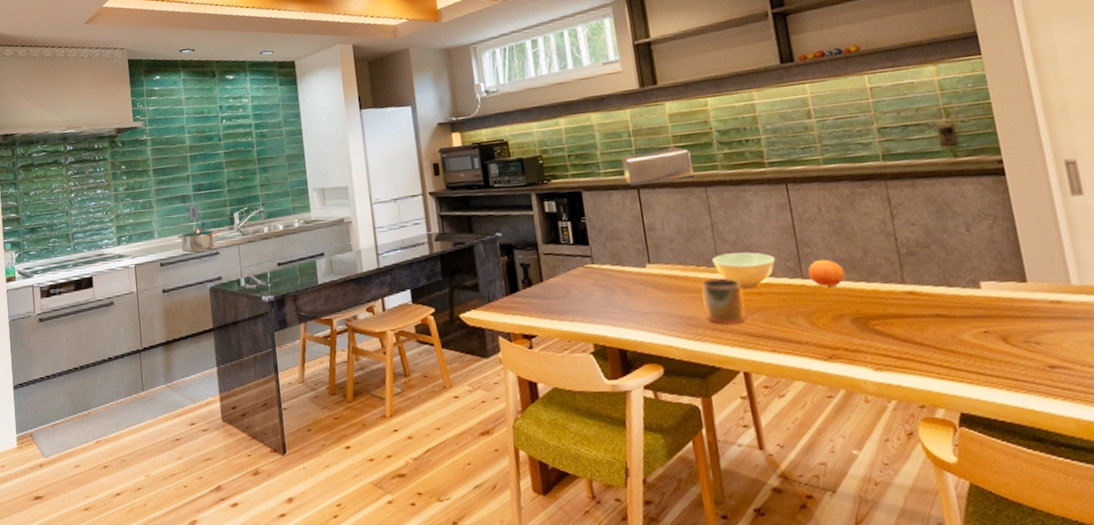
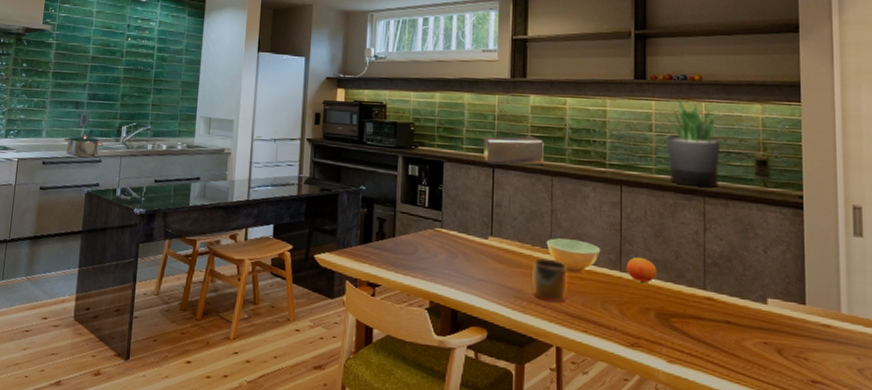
planter: none [825,75,900,173] -> present [666,98,721,189]

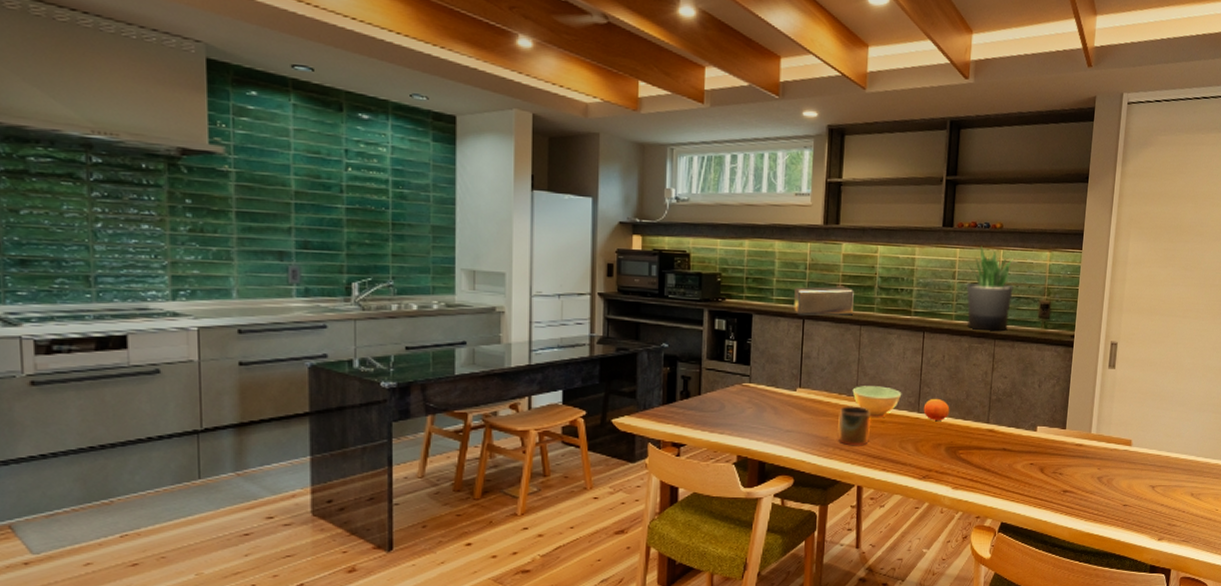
cooking pot: present [63,134,103,157] -> none [266,293,326,322]

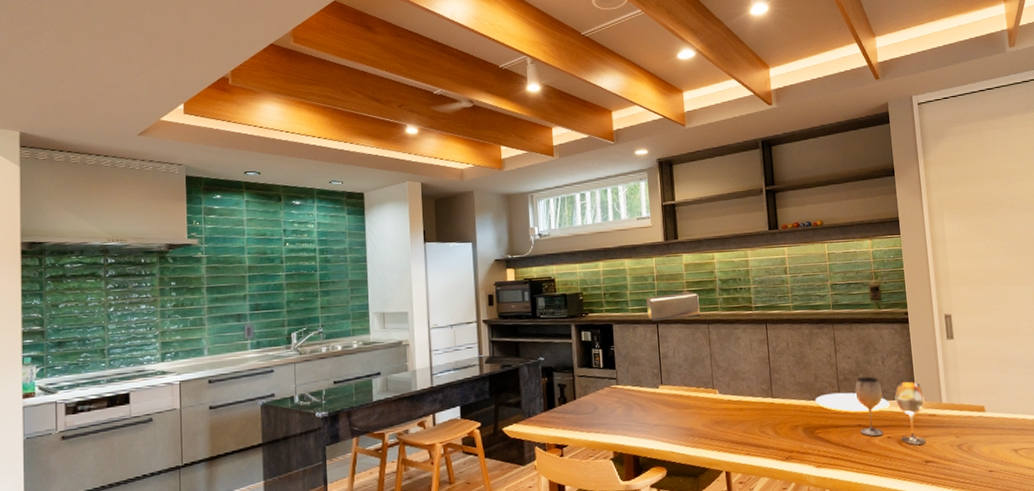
mug: present [838,406,872,446] -> none [699,397,731,435]
bowl: present [852,386,902,418] -> none [709,377,755,407]
fruit: present [923,398,950,420] -> none [776,383,802,404]
plate: none [963,413,1039,437] -> present [815,392,890,413]
planter: present [966,246,1014,332] -> none [797,242,843,318]
wineglass: none [1004,399,1075,473] -> present [855,376,926,445]

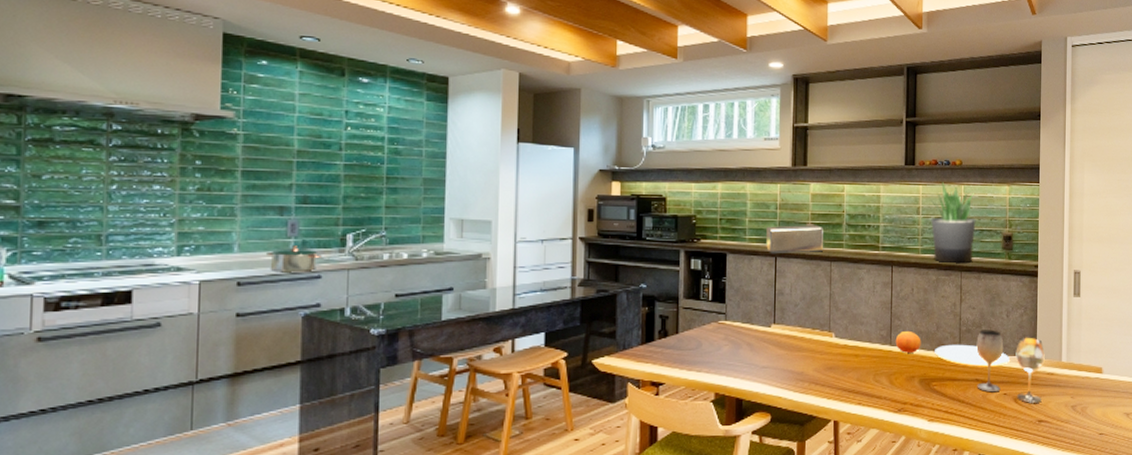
cooking pot: none [229,346,273,370] -> present [265,245,322,273]
fruit: none [776,383,802,404] -> present [895,330,921,353]
planter: none [797,242,843,318] -> present [931,182,976,264]

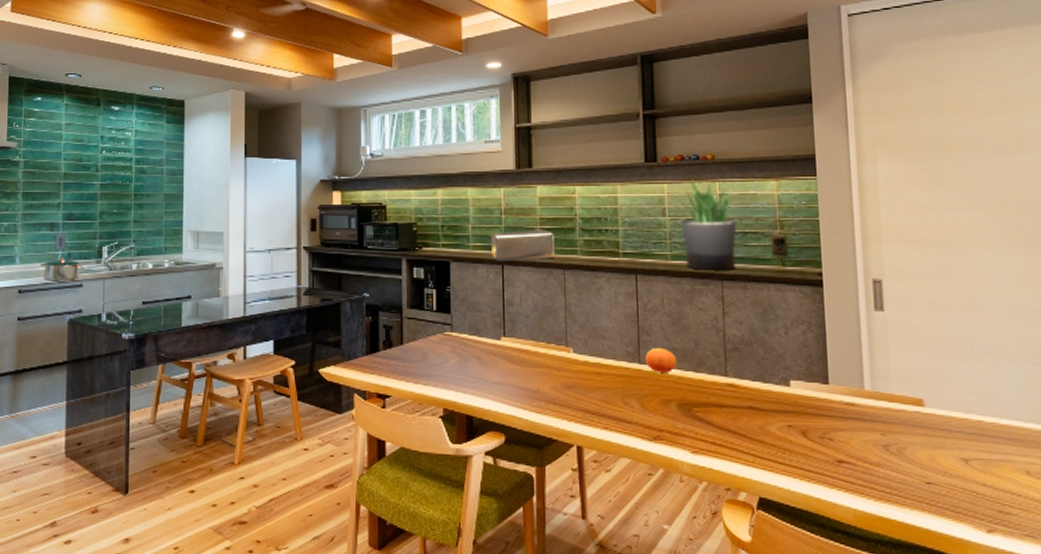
plate: present [935,344,1010,367] -> none [694,364,793,393]
wineglass: present [976,330,1045,403] -> none [747,348,841,439]

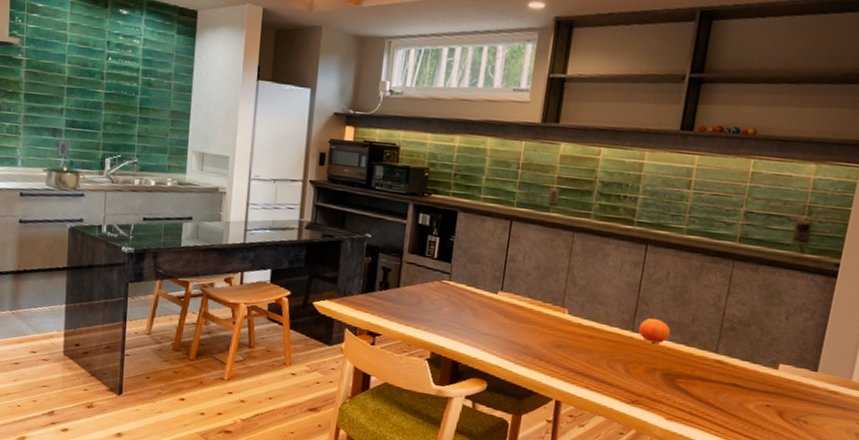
toaster: present [491,231,556,262] -> none [502,186,570,221]
planter: present [679,179,737,272] -> none [701,153,767,252]

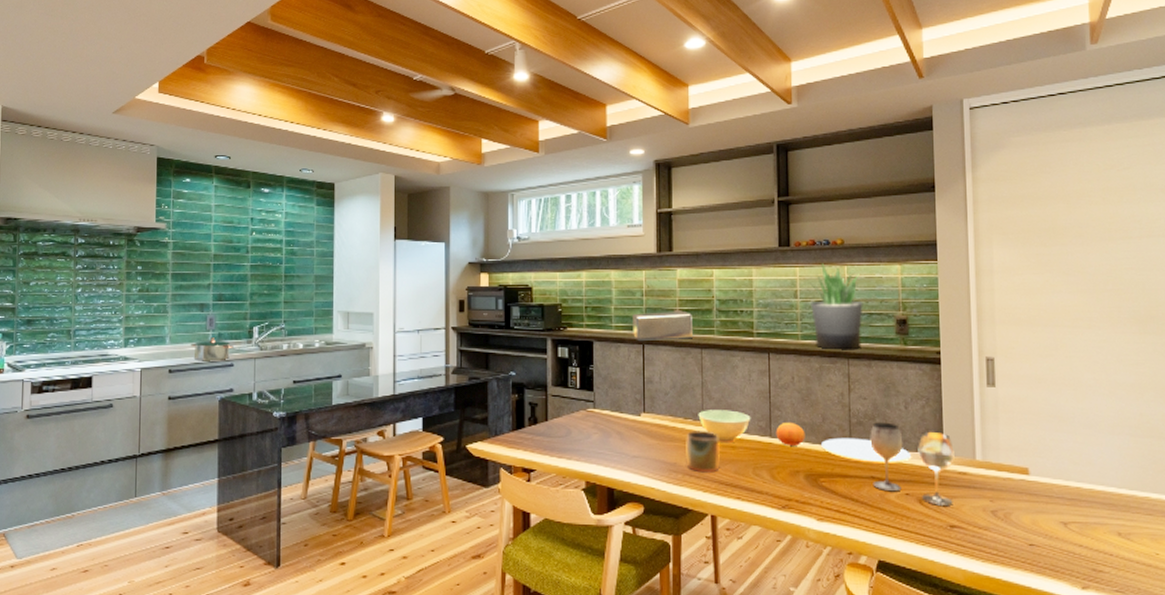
toaster: none [502,186,570,221] -> present [633,312,694,342]
mug: none [539,315,578,359] -> present [686,431,721,473]
bowl: none [558,296,615,333] -> present [698,410,751,444]
plate: none [685,340,782,374] -> present [821,437,911,463]
planter: none [701,153,767,252] -> present [810,263,863,350]
wineglass: none [733,329,831,423] -> present [870,422,954,506]

